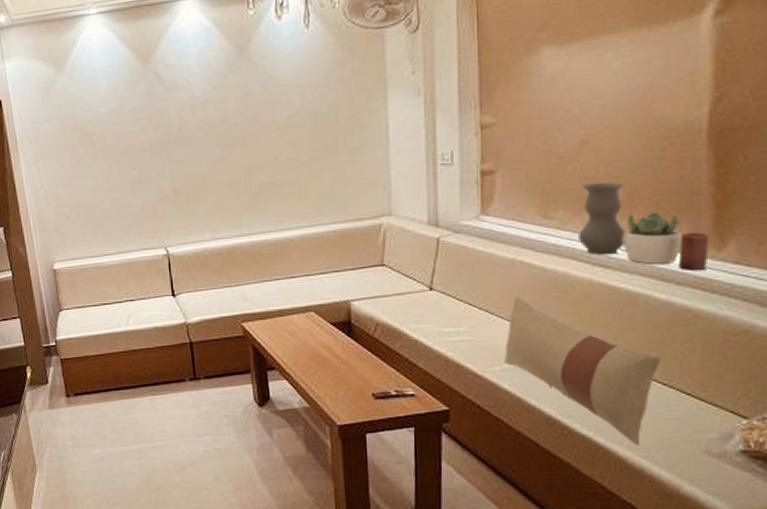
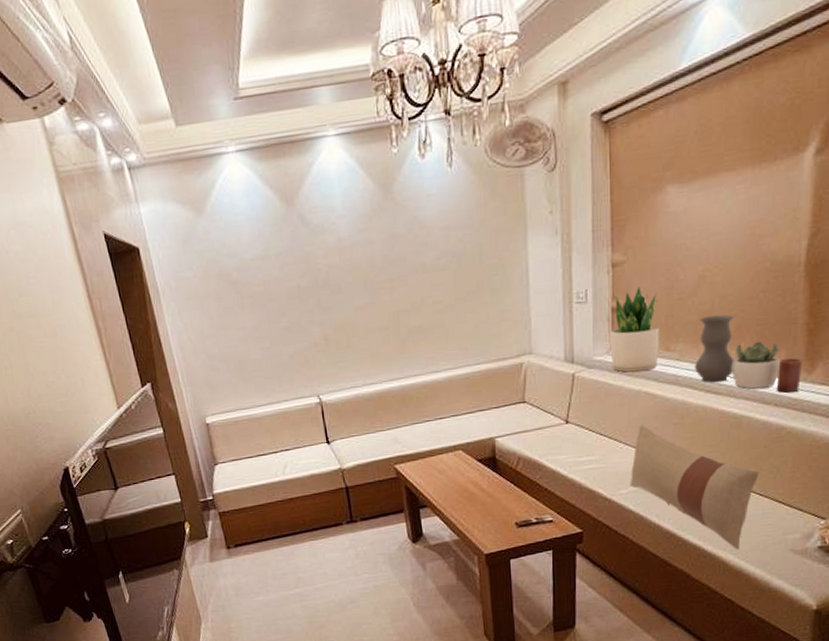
planter: none [479,149,536,239] -> present [610,286,659,373]

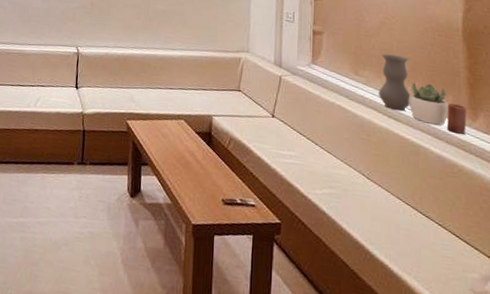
planter: present [610,286,659,373] -> none [311,19,350,88]
pillow: present [629,424,760,549] -> none [324,132,437,277]

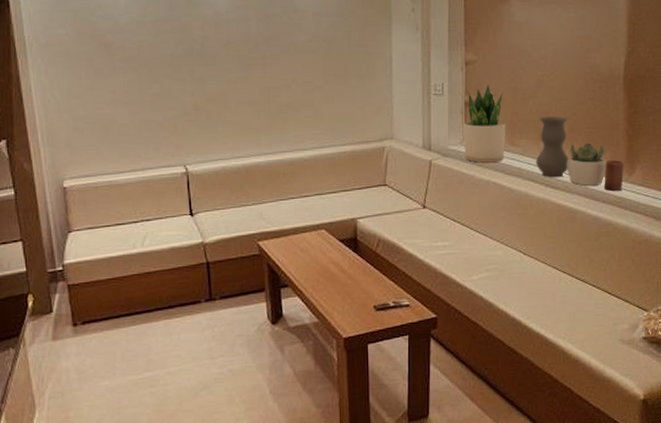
planter: none [311,19,350,88] -> present [463,84,505,163]

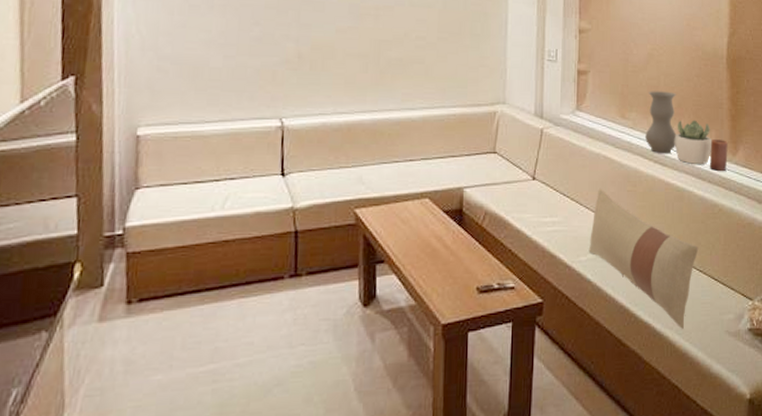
planter: present [463,84,505,163] -> none [575,54,616,135]
pillow: none [480,213,592,338] -> present [588,188,699,329]

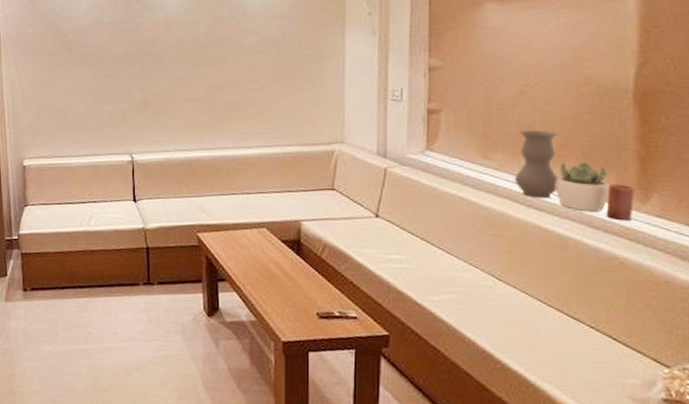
pillow: present [588,188,699,329] -> none [442,229,590,385]

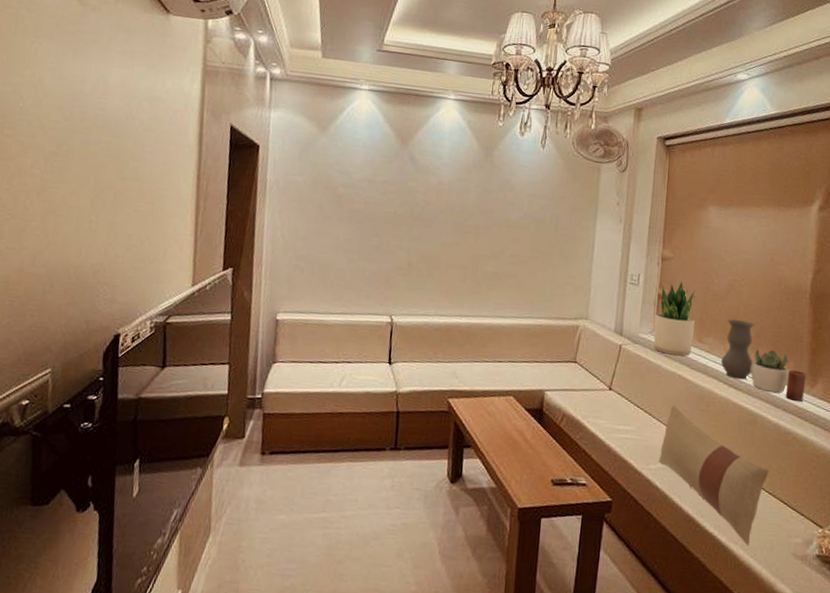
planter: none [425,92,477,176] -> present [653,281,696,356]
pillow: none [442,229,590,385] -> present [658,404,770,545]

